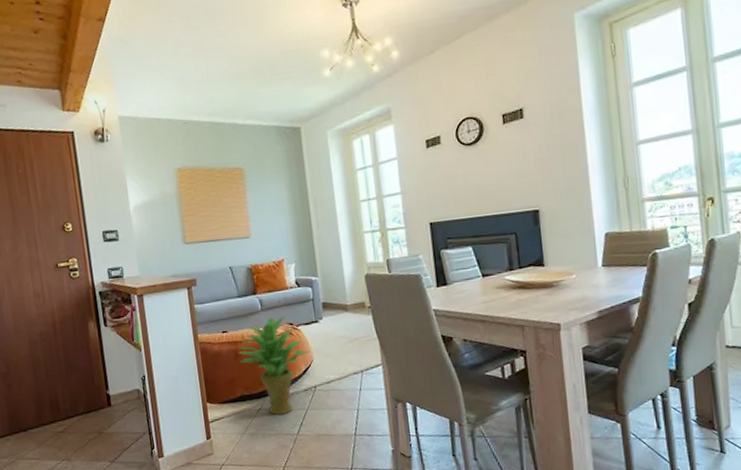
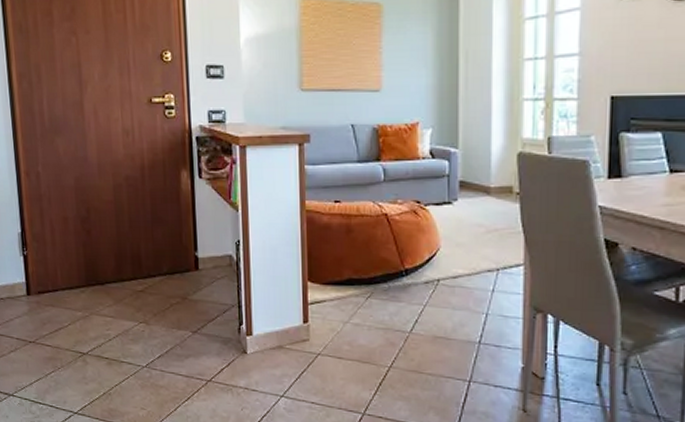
potted plant: present [238,317,311,415] -> none [350,191,438,307]

